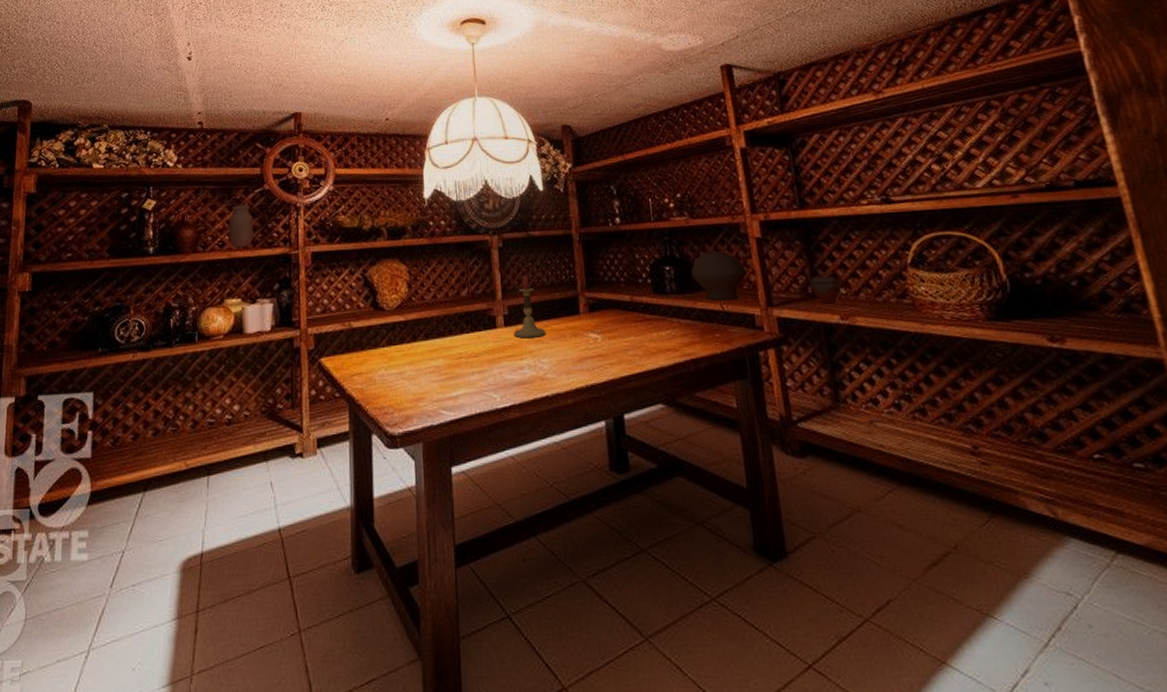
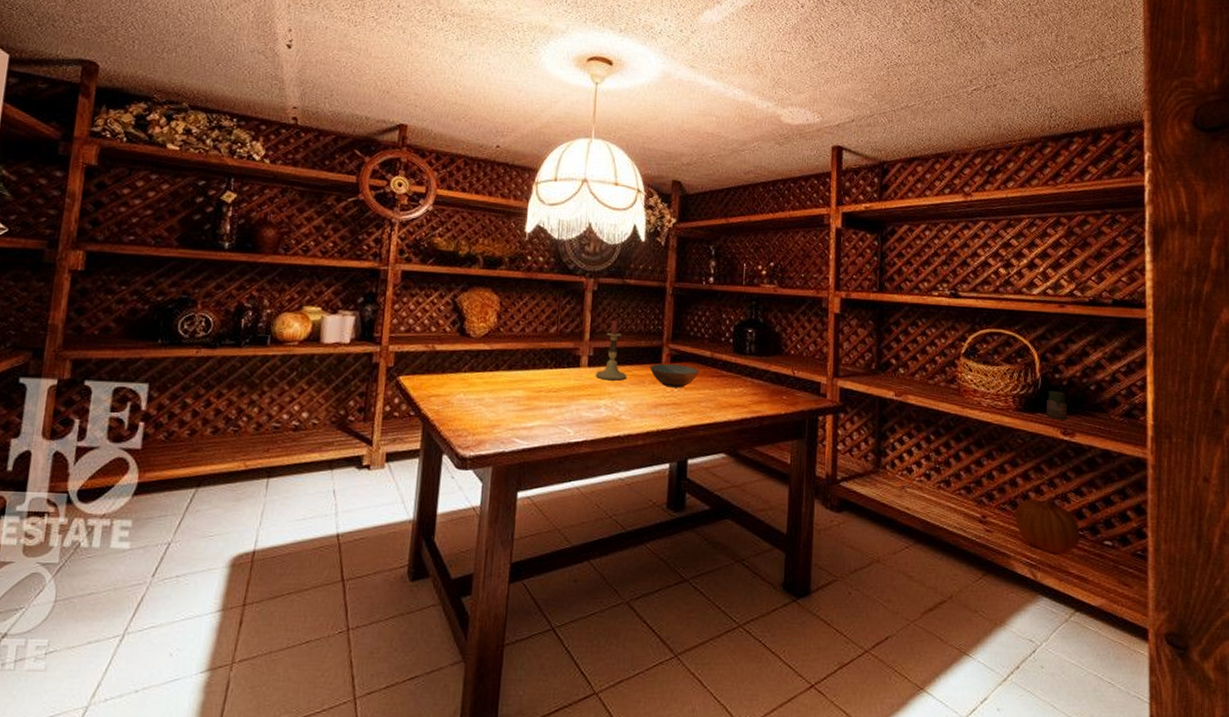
jar: present [229,204,254,248] -> none [314,211,344,256]
bowl: none [568,312,621,339] -> present [650,363,700,388]
ceramic pot: present [690,251,747,301] -> none [770,321,821,368]
jar: present [809,275,842,305] -> none [873,355,901,381]
pumpkin: none [1012,415,1102,485] -> present [1015,496,1081,555]
jar: none [1020,291,1052,326] -> present [1045,390,1067,420]

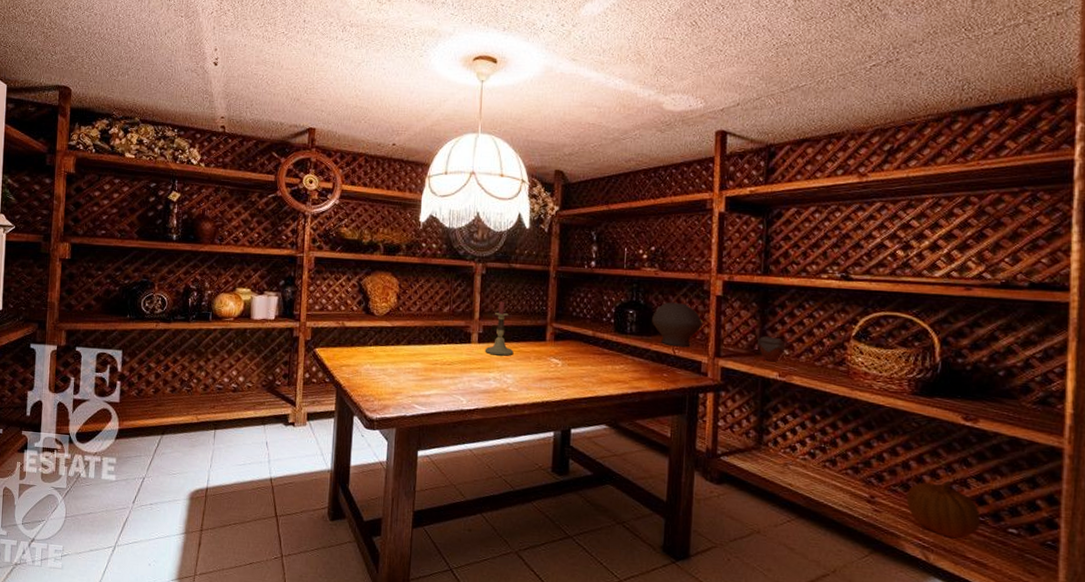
bowl: present [650,363,700,388] -> none [535,341,582,364]
ceramic pot: none [770,321,821,368] -> present [651,302,702,347]
jar: none [873,355,901,381] -> present [756,336,786,362]
jar: present [1045,390,1067,420] -> none [945,374,971,406]

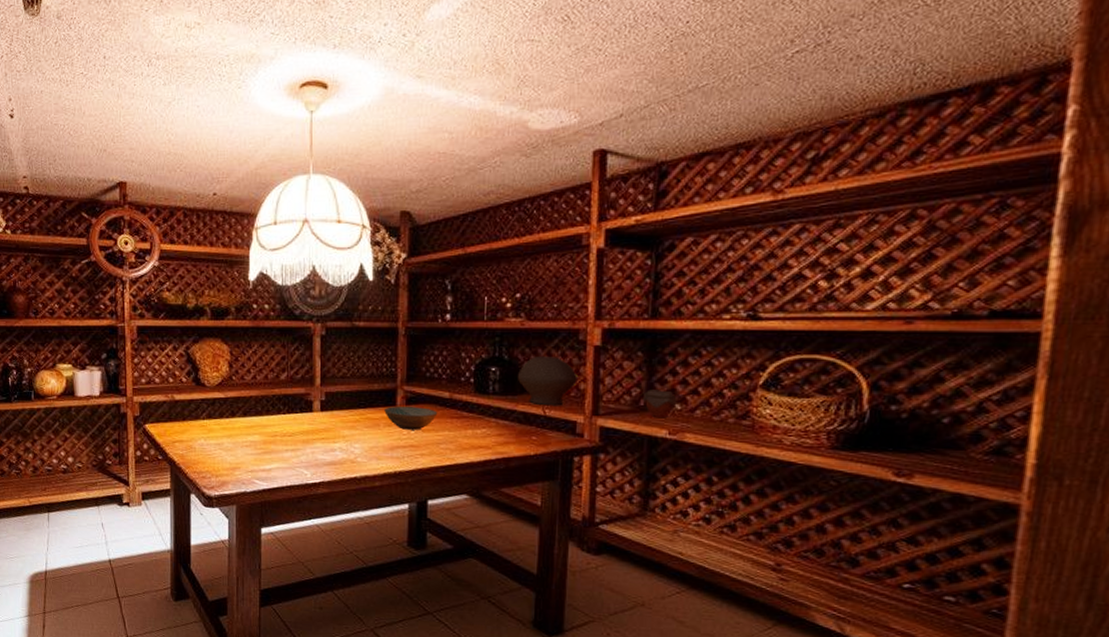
candlestick: present [485,301,514,356] -> none [328,364,361,424]
bowl: none [535,341,582,364] -> present [384,405,438,430]
pumpkin: present [906,480,982,539] -> none [819,544,911,609]

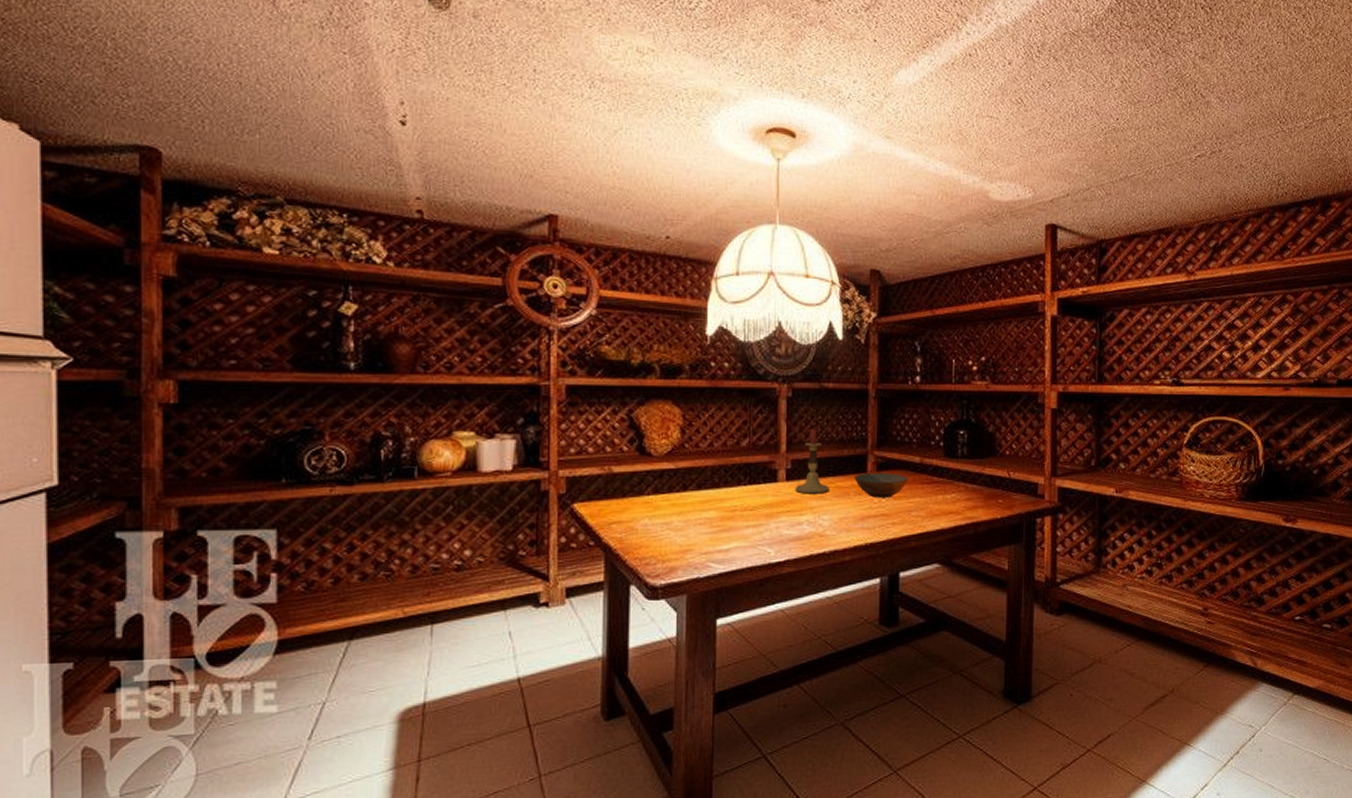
candlestick: none [328,364,361,424] -> present [794,428,830,494]
ceramic pot: present [517,356,578,406] -> none [983,419,1038,468]
jar: present [642,390,677,419] -> none [1093,450,1121,478]

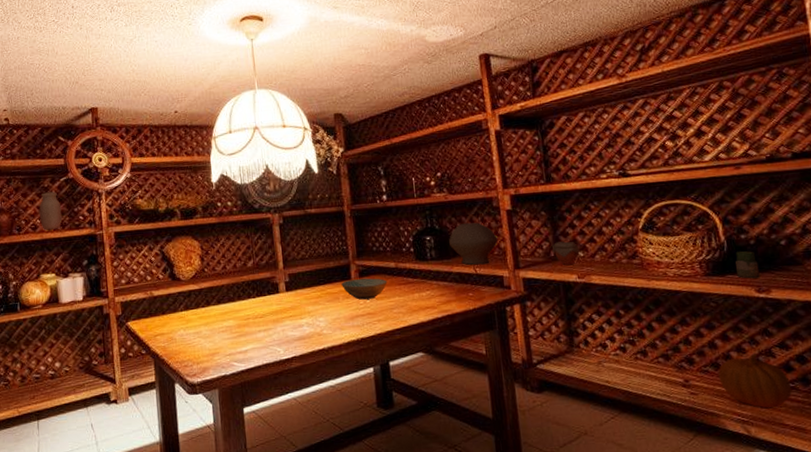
jar: none [459,320,493,373] -> present [39,191,62,230]
candlestick: present [794,428,830,494] -> none [293,247,322,301]
ceramic pot: none [983,419,1038,468] -> present [448,222,498,266]
jar: none [1093,450,1121,478] -> present [552,241,580,266]
pumpkin: none [1236,583,1301,641] -> present [718,353,793,409]
jar: none [1268,476,1290,507] -> present [735,250,760,279]

